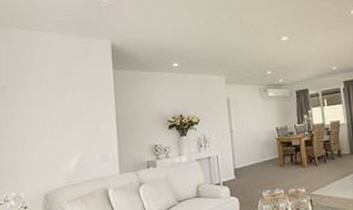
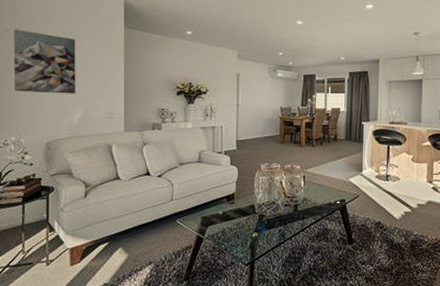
wall art: none [10,85,71,146] -> present [13,29,76,94]

